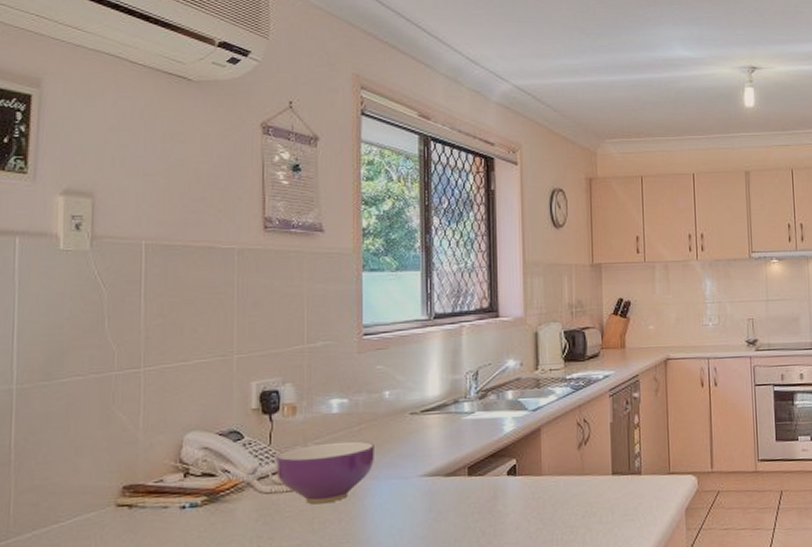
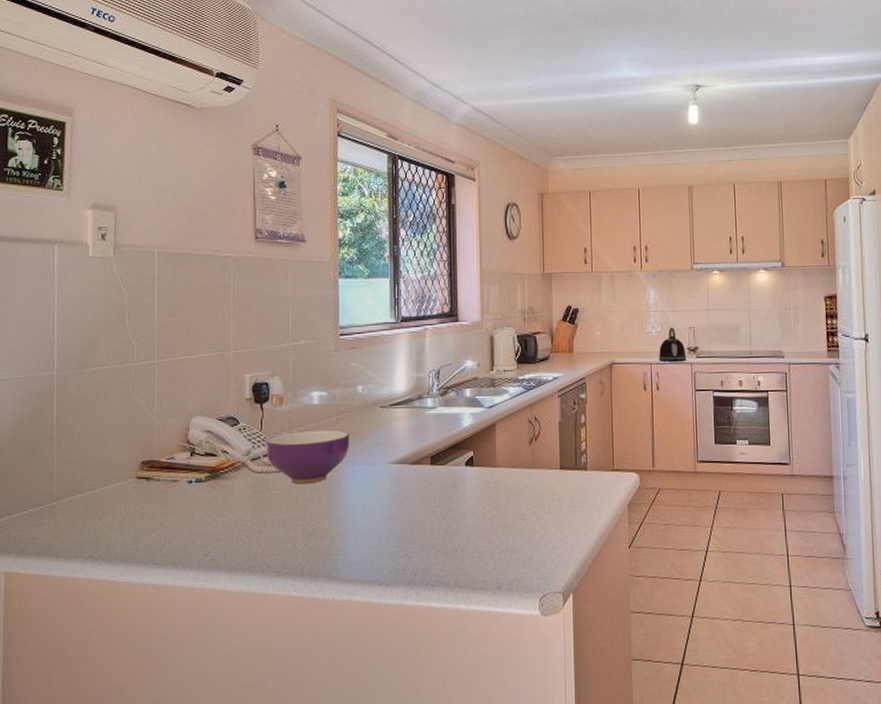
kettle: none [716,319,746,356] -> present [658,327,687,362]

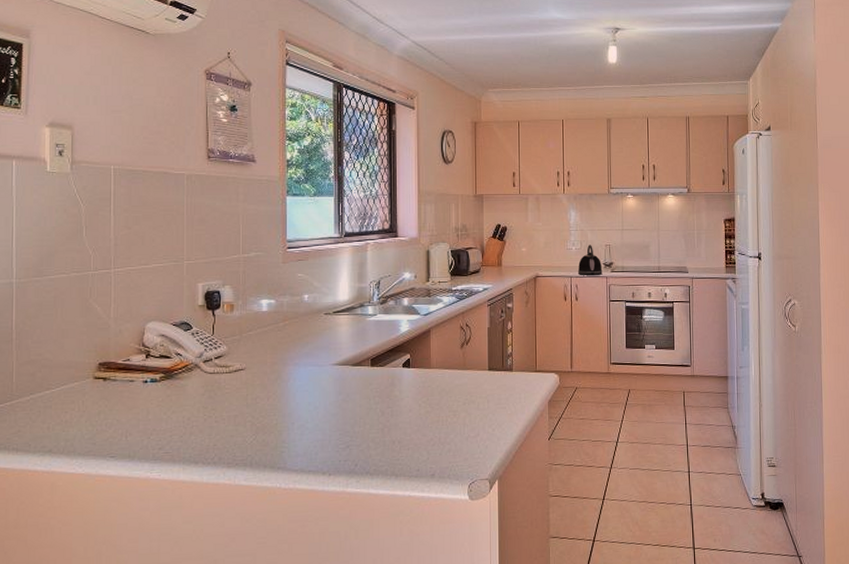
bowl: present [265,429,349,484] -> none [216,334,296,384]

